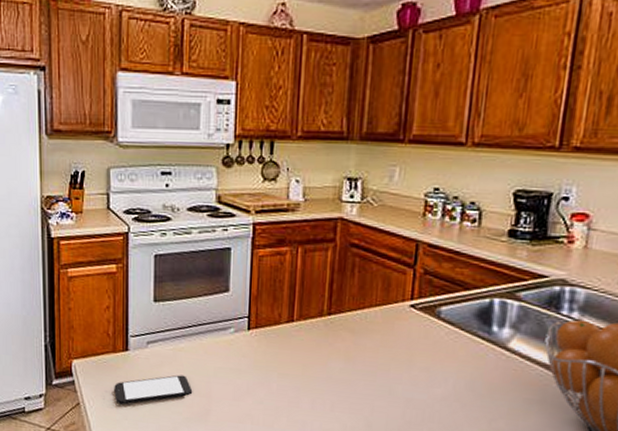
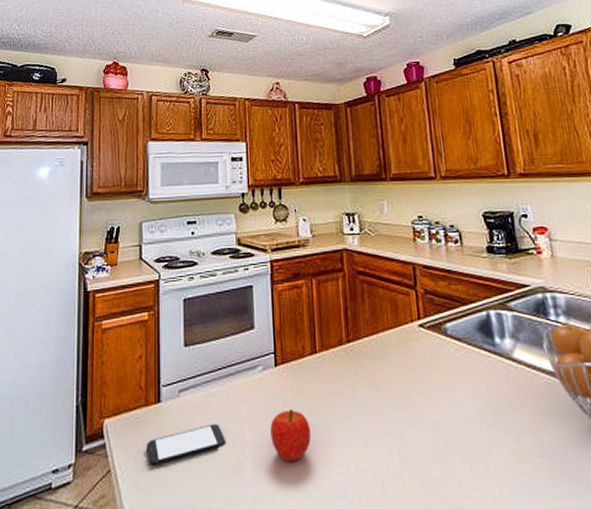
fruit: none [237,370,279,415] -> present [270,410,312,461]

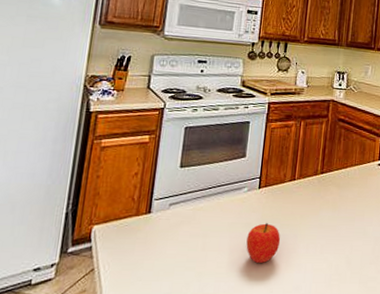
smartphone: present [146,424,226,466] -> none [131,232,207,266]

